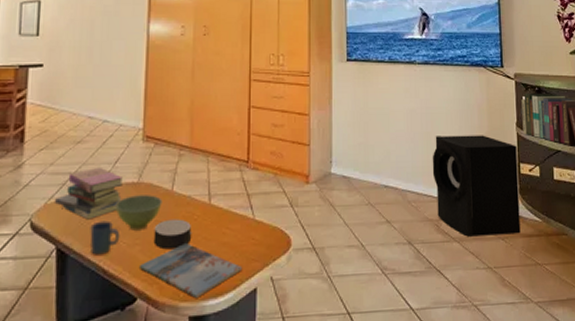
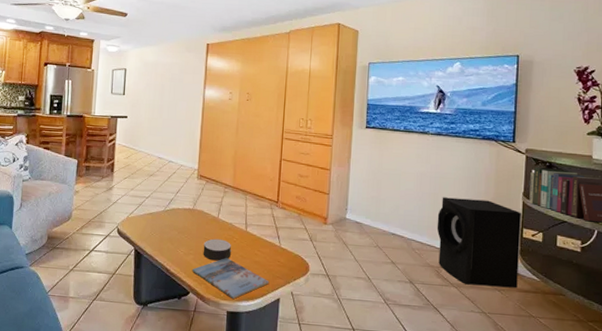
books: present [55,166,123,220] -> none [134,194,182,232]
mug: present [89,220,120,255] -> none [157,233,179,258]
bowl: present [115,195,162,231] -> none [176,218,211,244]

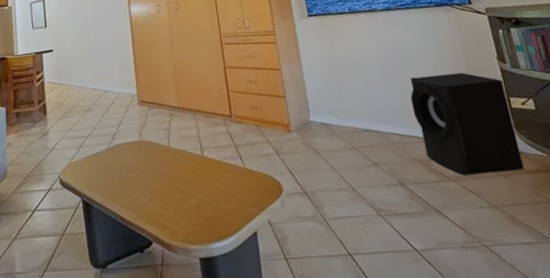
magazine: present [191,257,270,299] -> none [150,191,241,241]
candle: present [203,238,232,261] -> none [158,171,191,198]

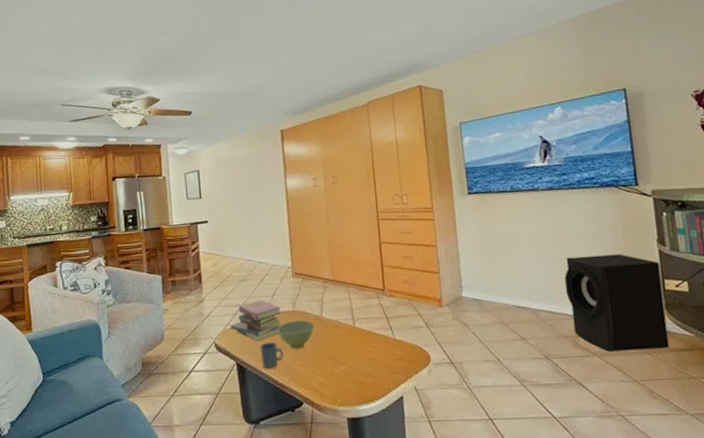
books: none [76,129,128,175] -> present [231,299,282,341]
mug: none [106,175,132,205] -> present [260,341,284,369]
bowl: none [123,151,162,183] -> present [277,320,315,349]

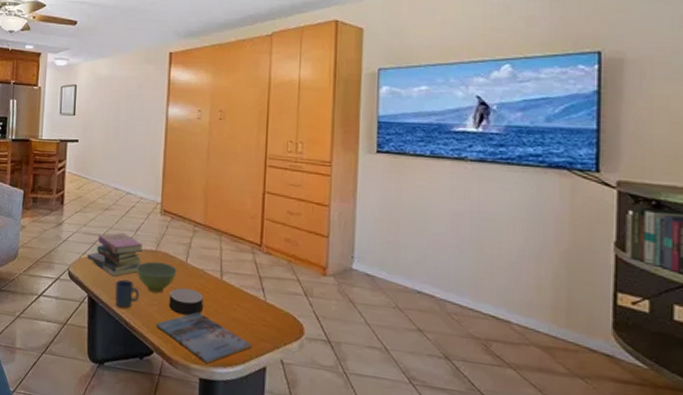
magazine: none [301,358,389,403] -> present [155,311,253,363]
candle: none [310,339,342,364] -> present [169,287,204,316]
speaker: present [564,254,670,352] -> none [482,245,613,377]

